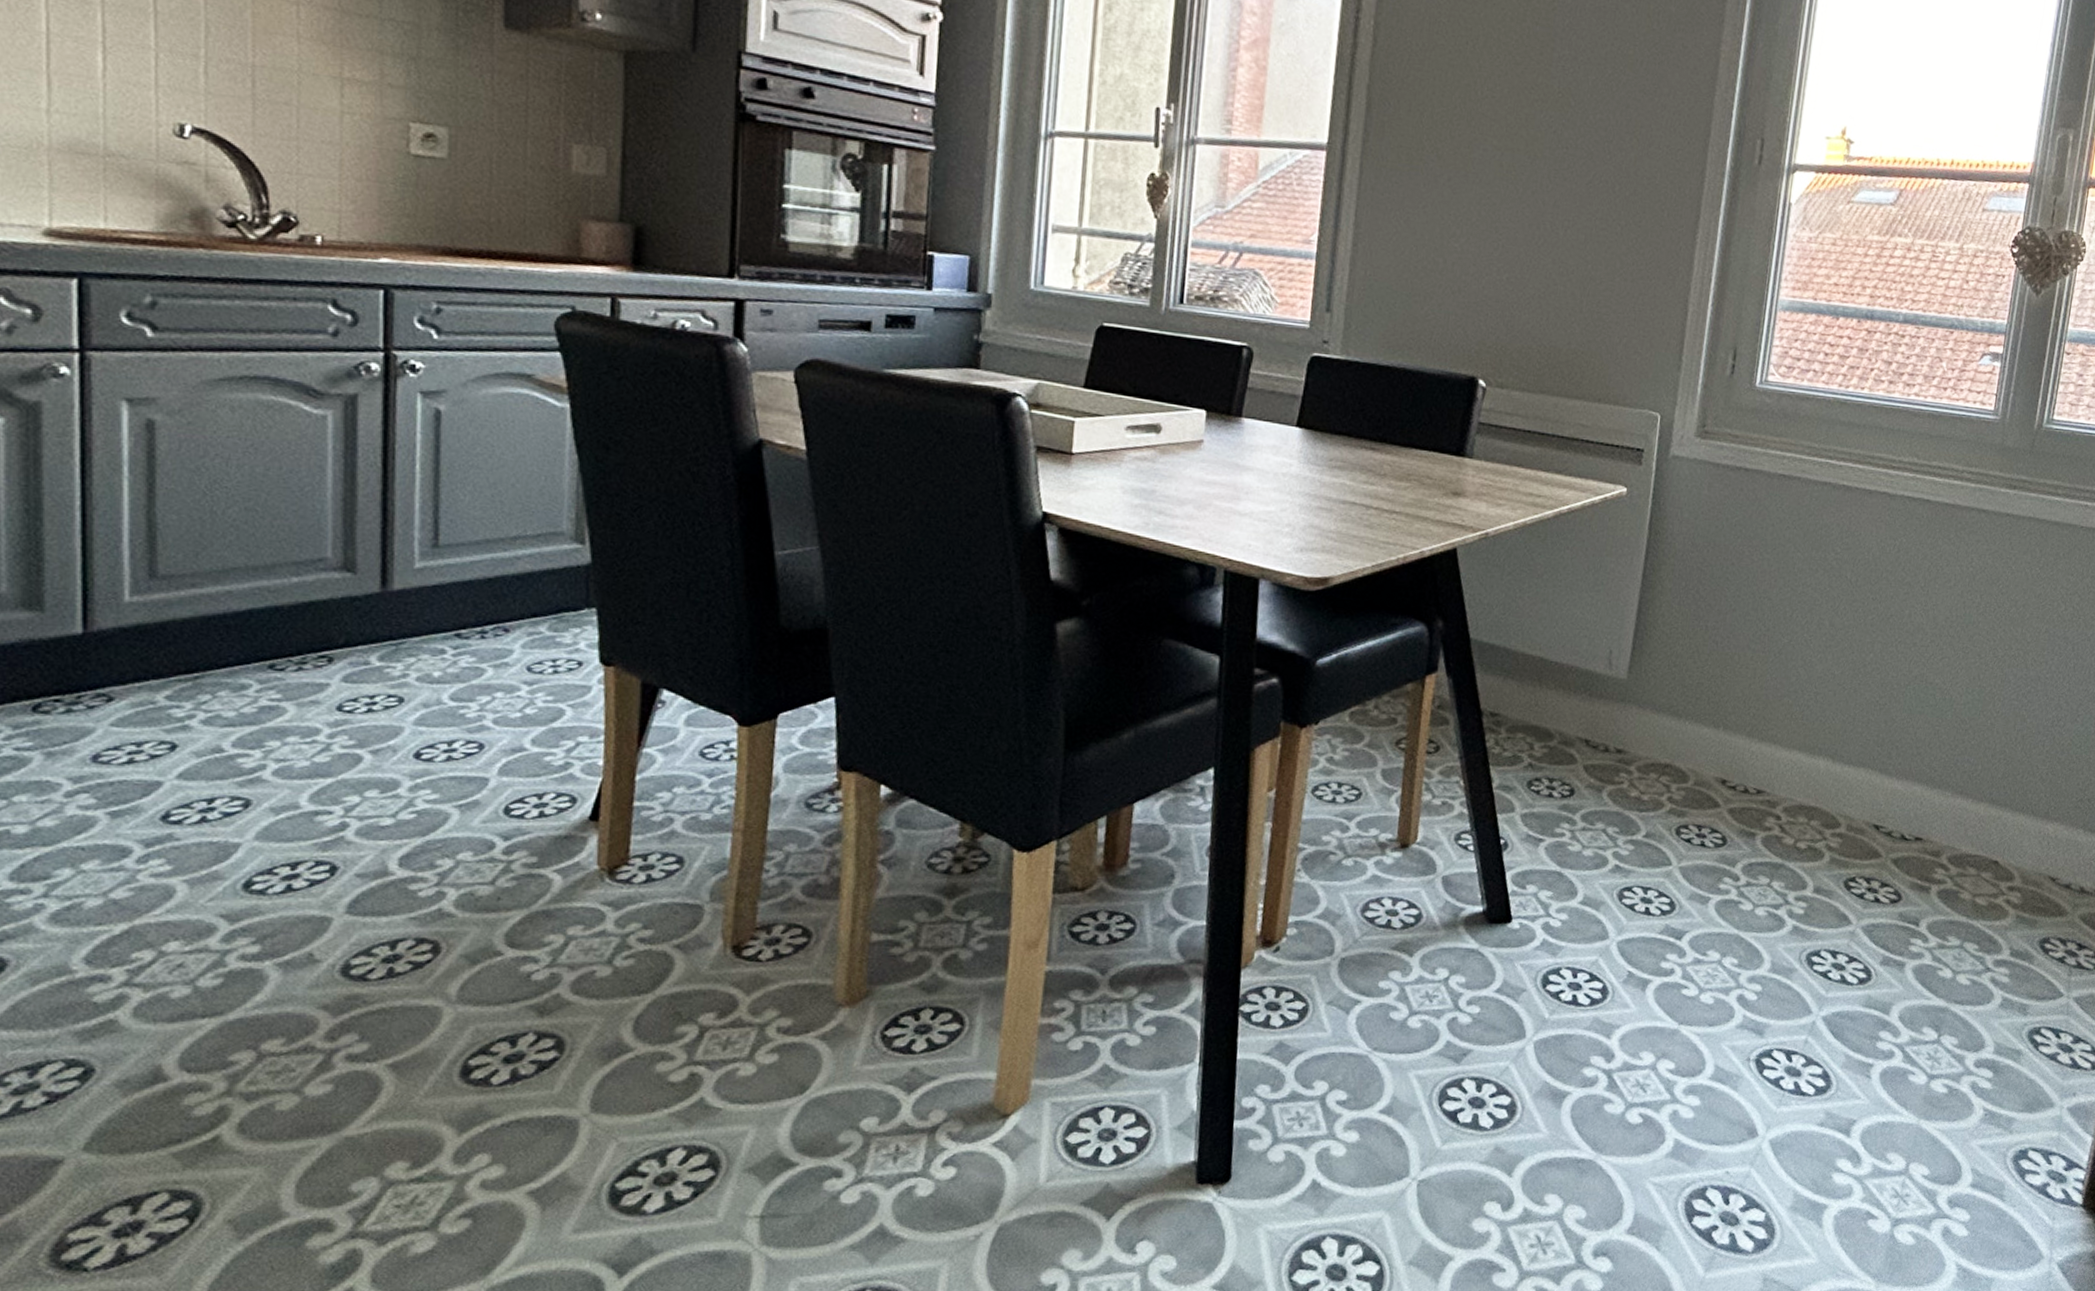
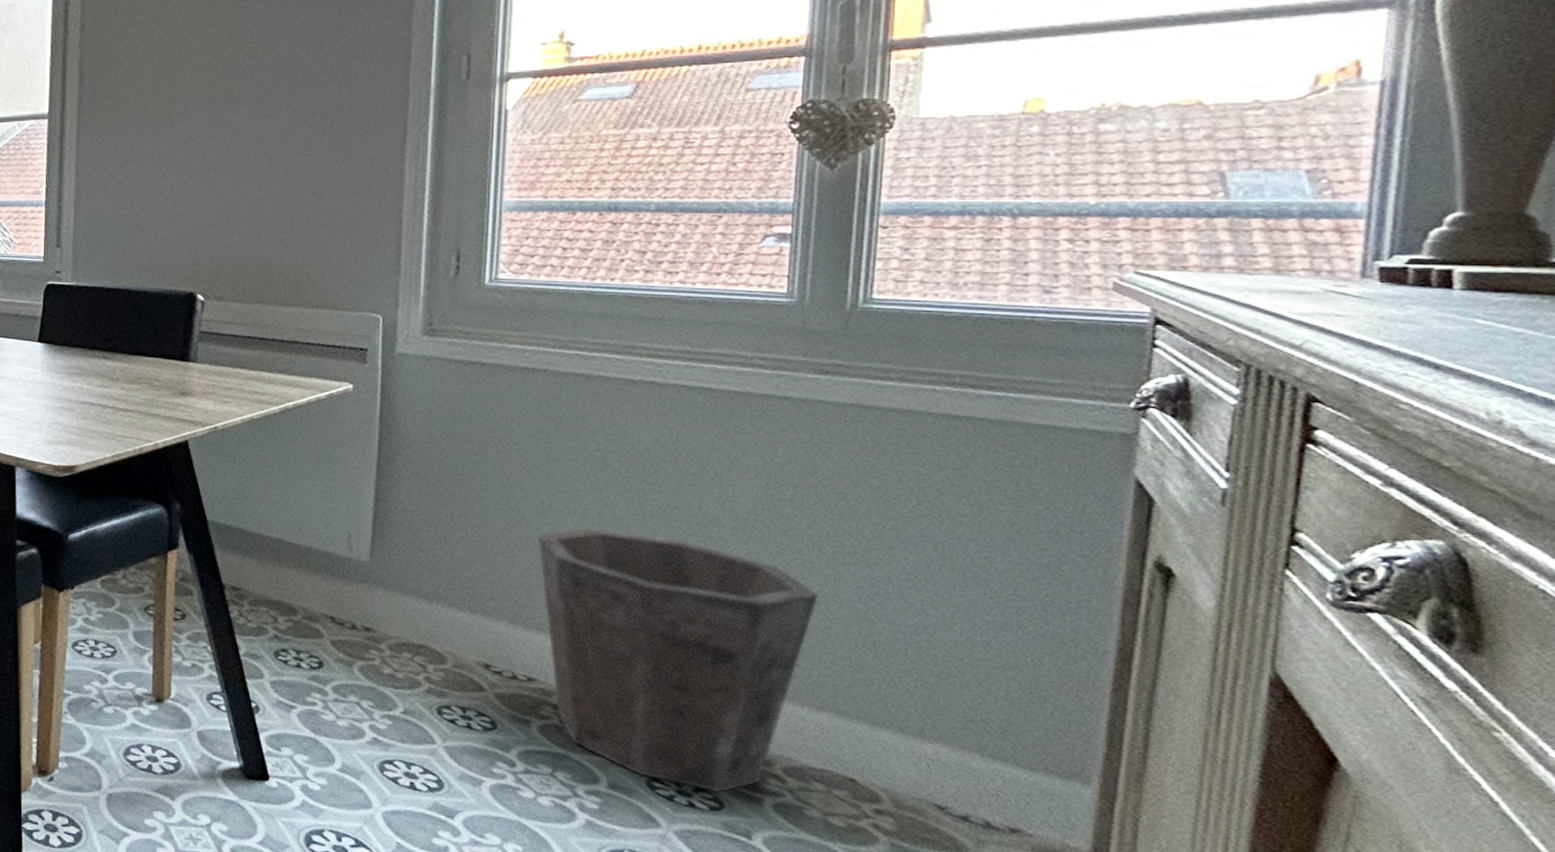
waste bin: none [1777,638,1989,886] -> present [537,529,818,793]

